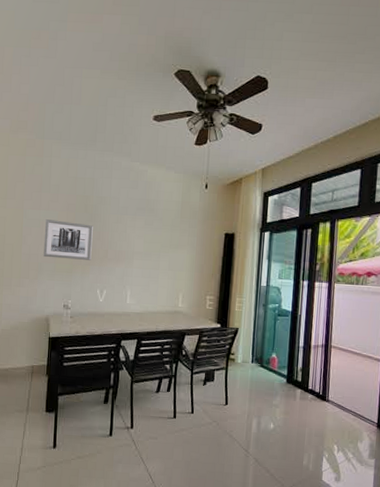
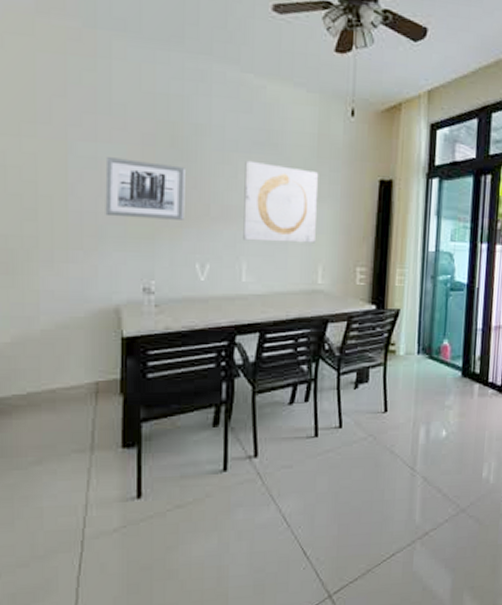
wall art: none [129,220,181,278] -> present [243,160,318,243]

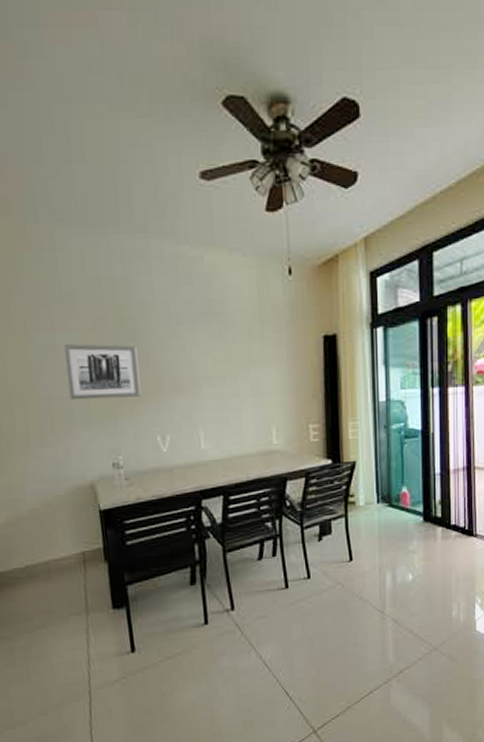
wall art: present [243,160,318,243] -> none [191,331,266,410]

